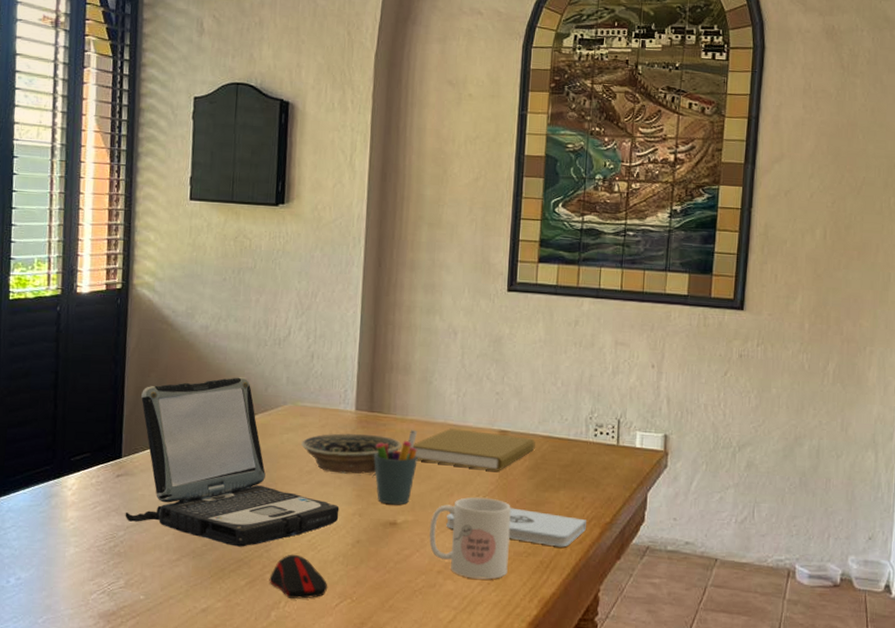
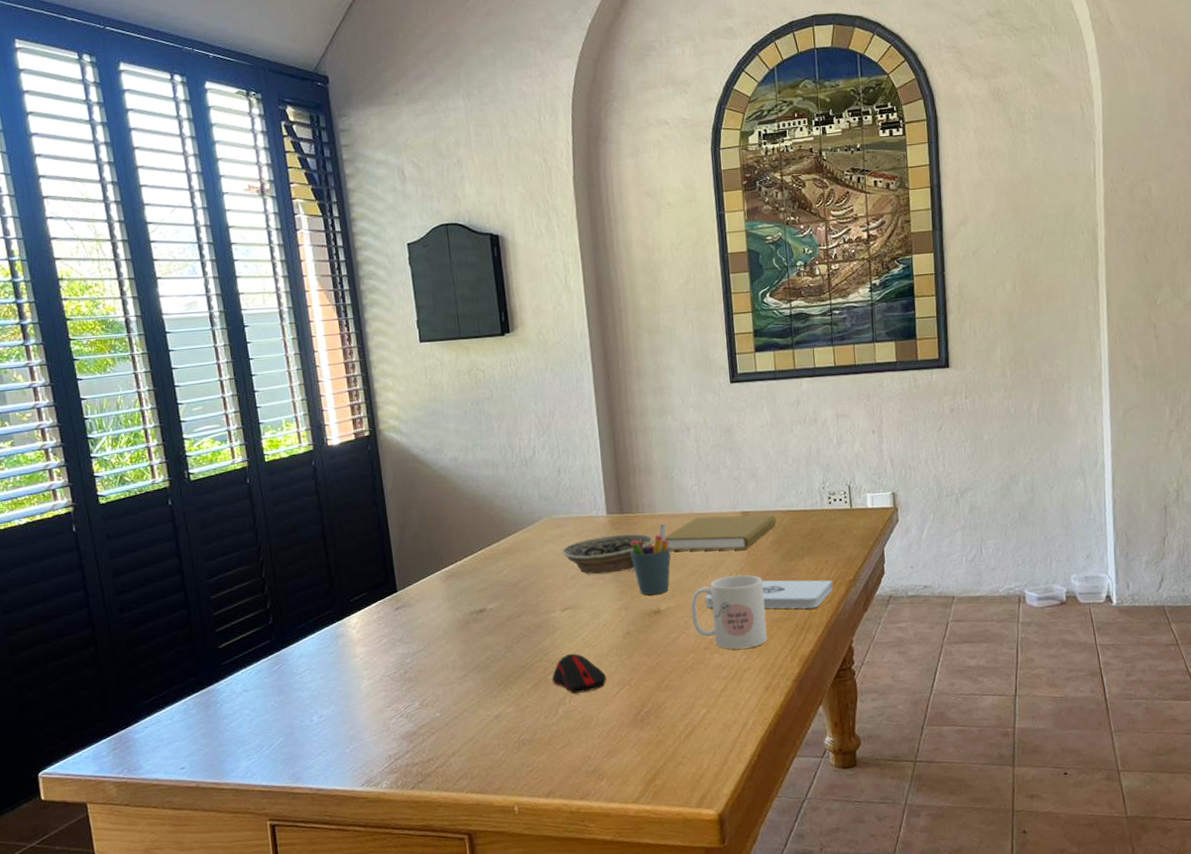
laptop: present [125,377,339,547] -> none [405,500,607,656]

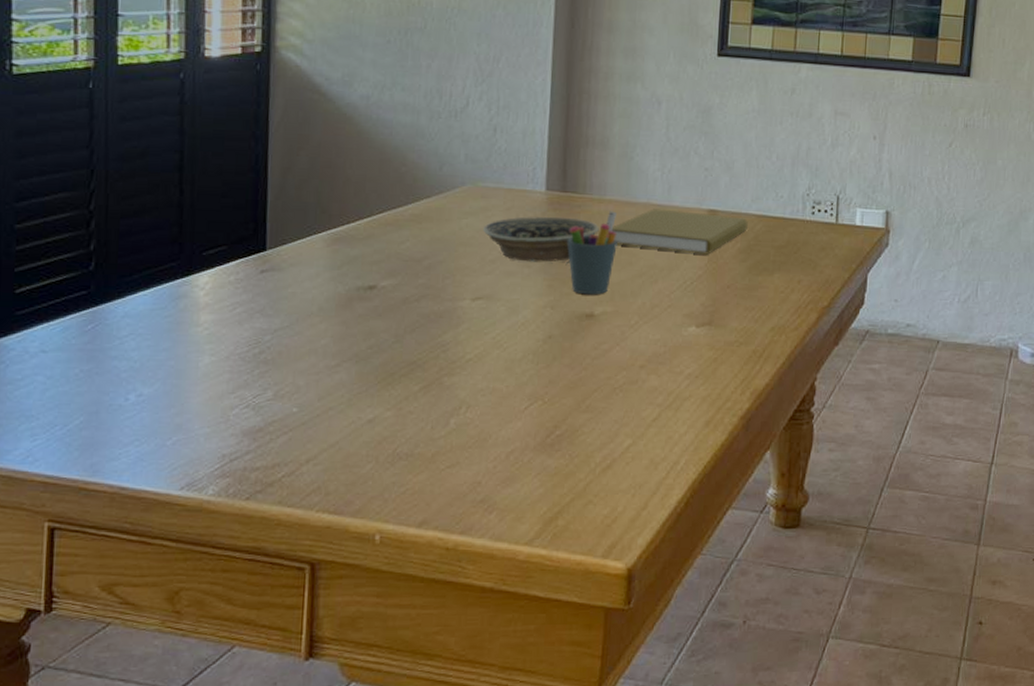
computer mouse: present [552,653,607,694] -> none [447,353,516,403]
mug: present [691,574,768,650] -> none [631,283,721,373]
notepad: present [705,580,833,609] -> none [649,294,803,335]

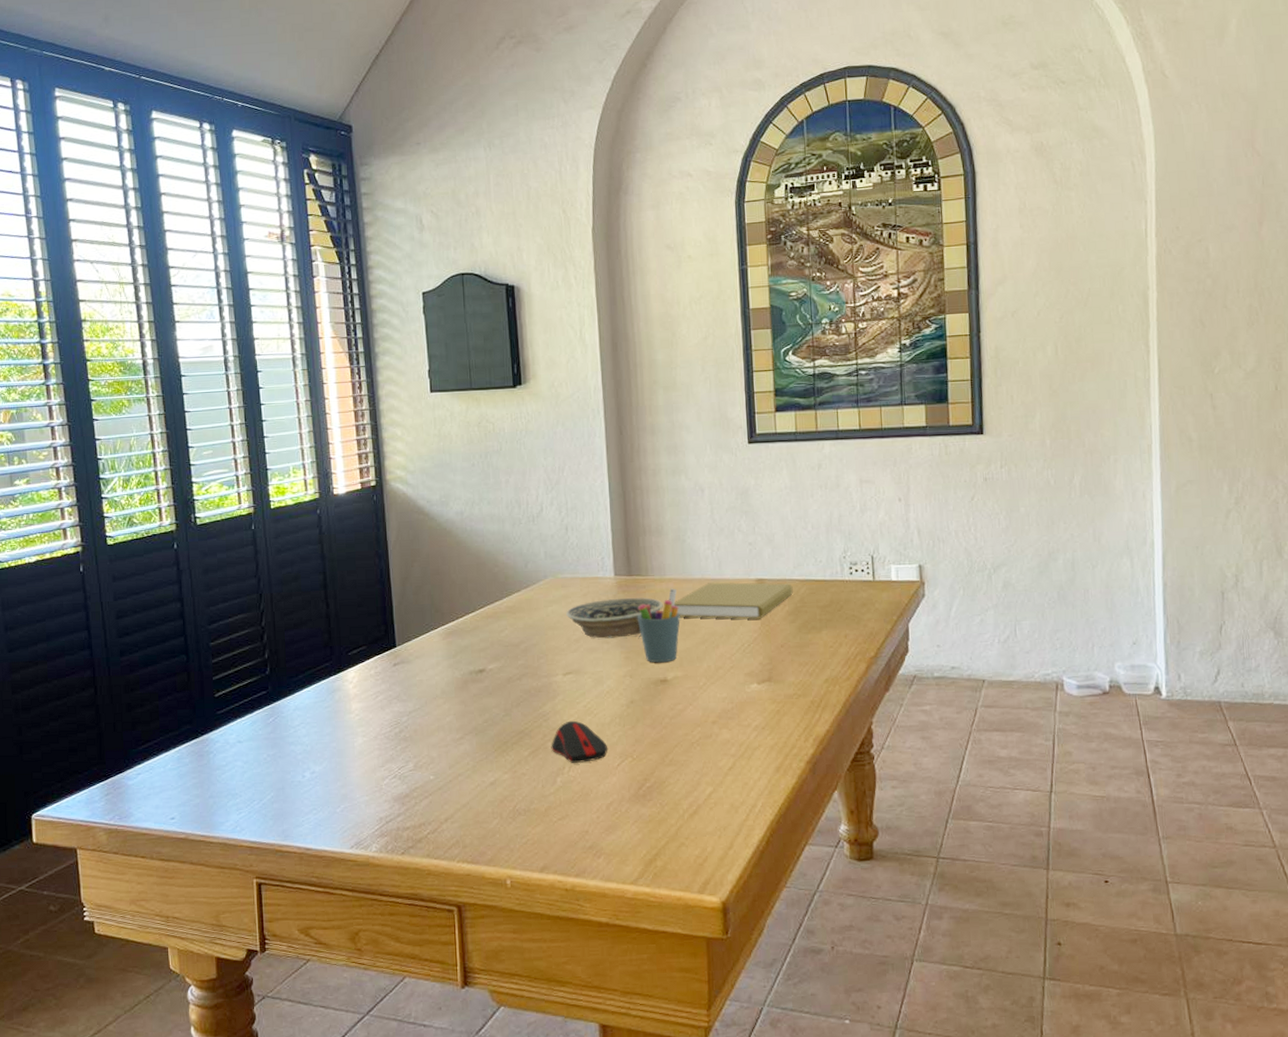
computer mouse: none [447,353,516,403] -> present [551,720,609,763]

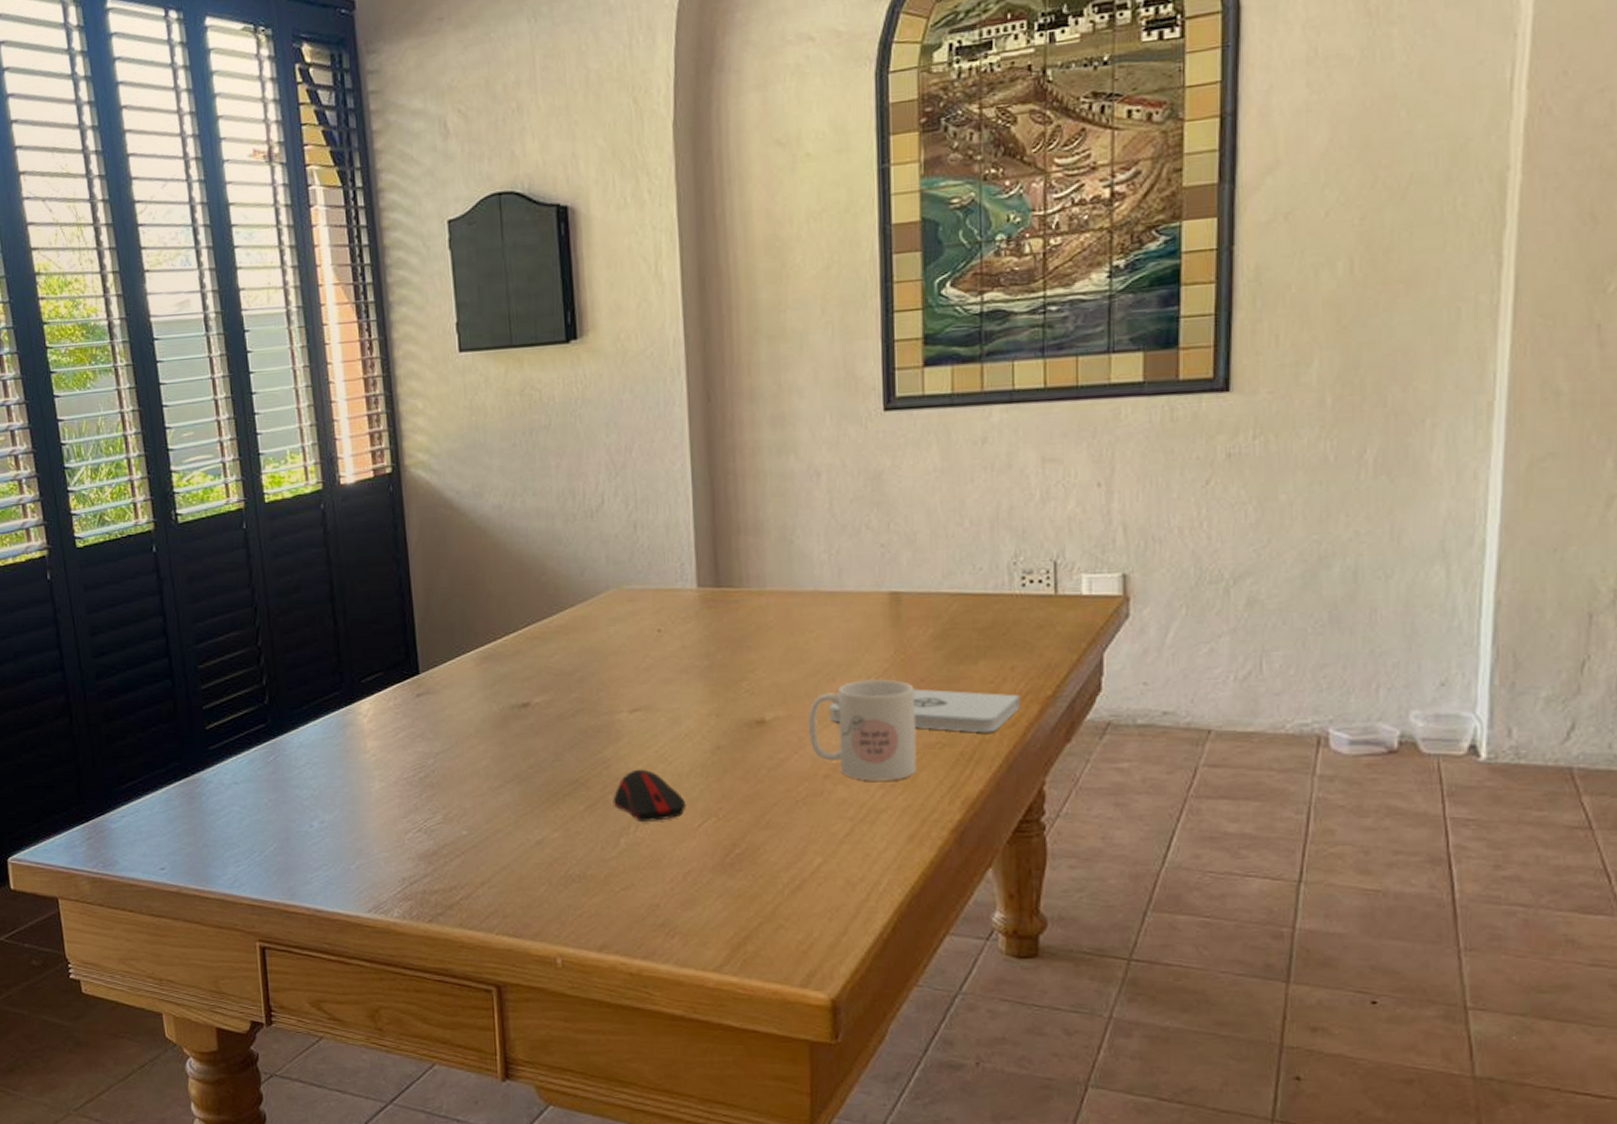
bowl: present [566,597,663,639] -> none [633,615,762,667]
pen holder: present [637,588,680,663] -> none [726,603,784,699]
book: present [673,582,793,619] -> none [776,596,940,645]
mug: none [700,645,780,725] -> present [809,679,917,781]
notepad: none [715,652,852,686] -> present [829,688,1020,733]

